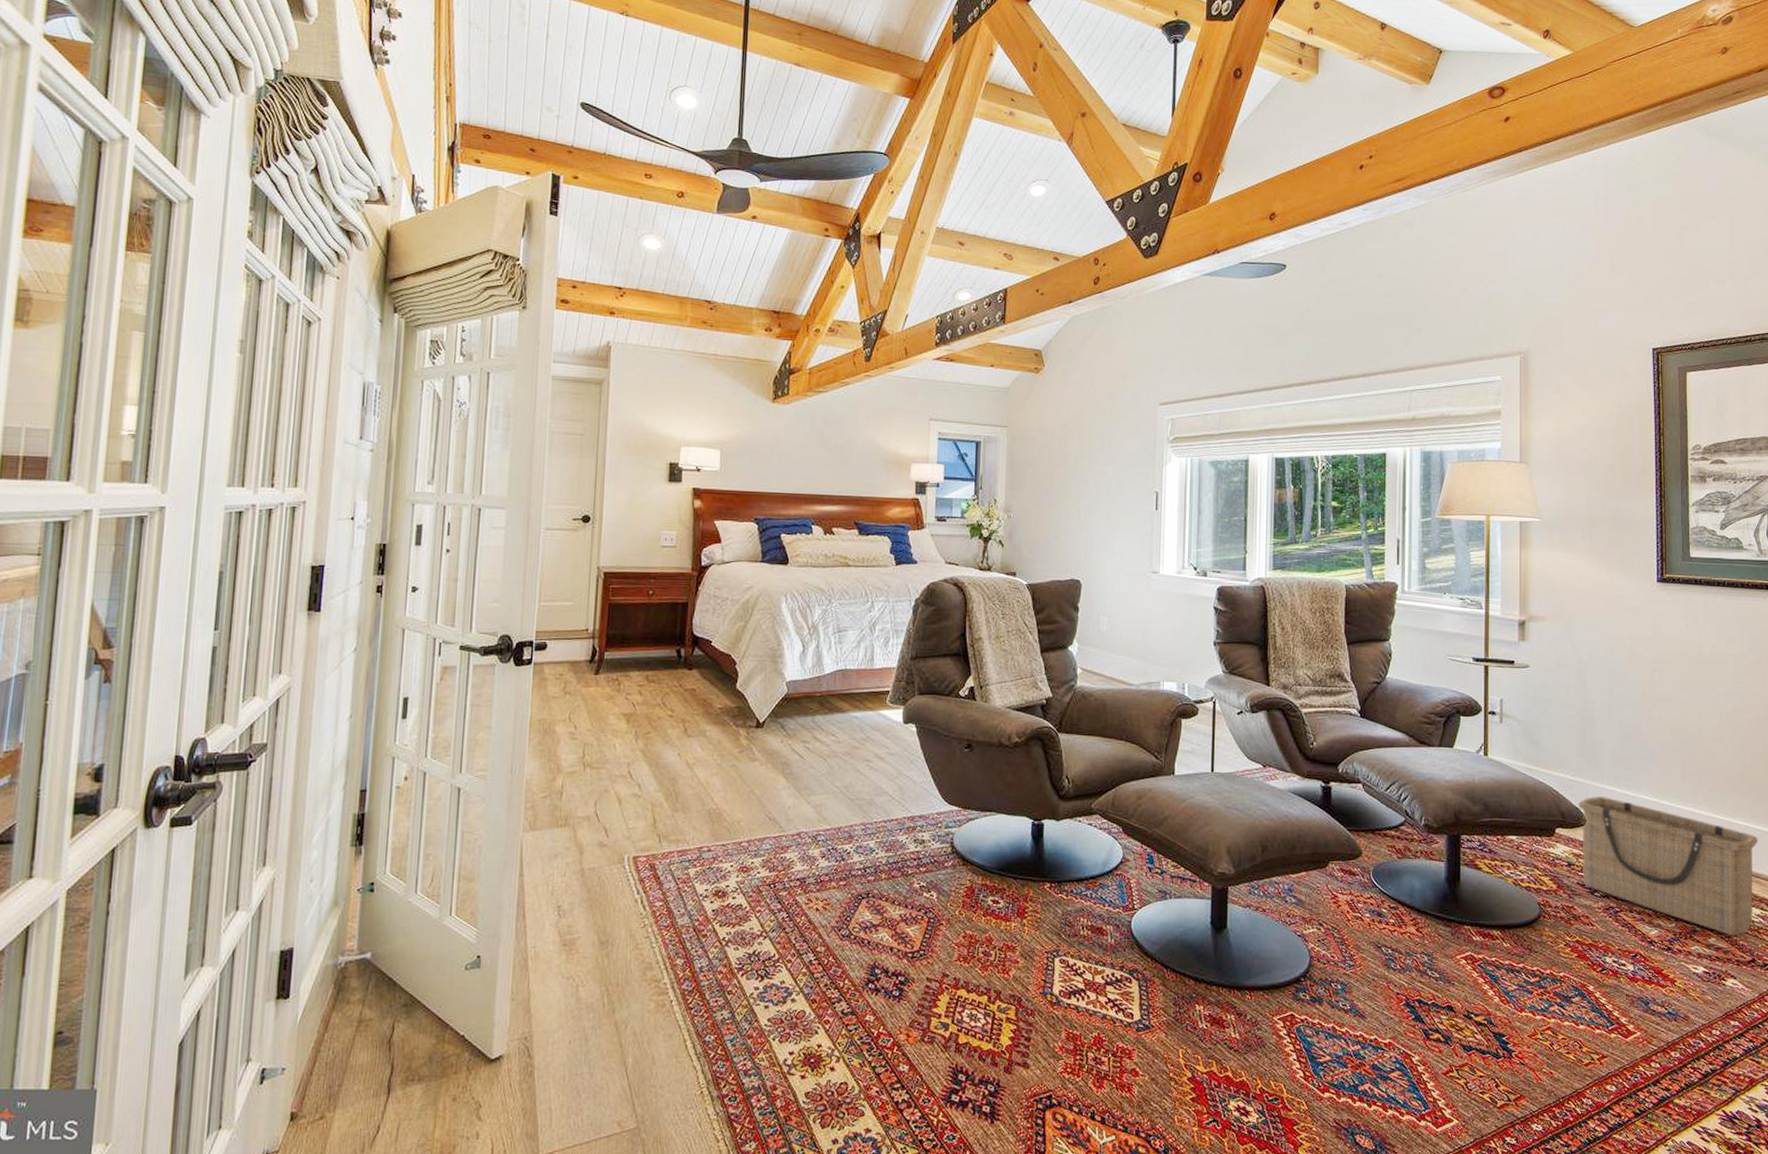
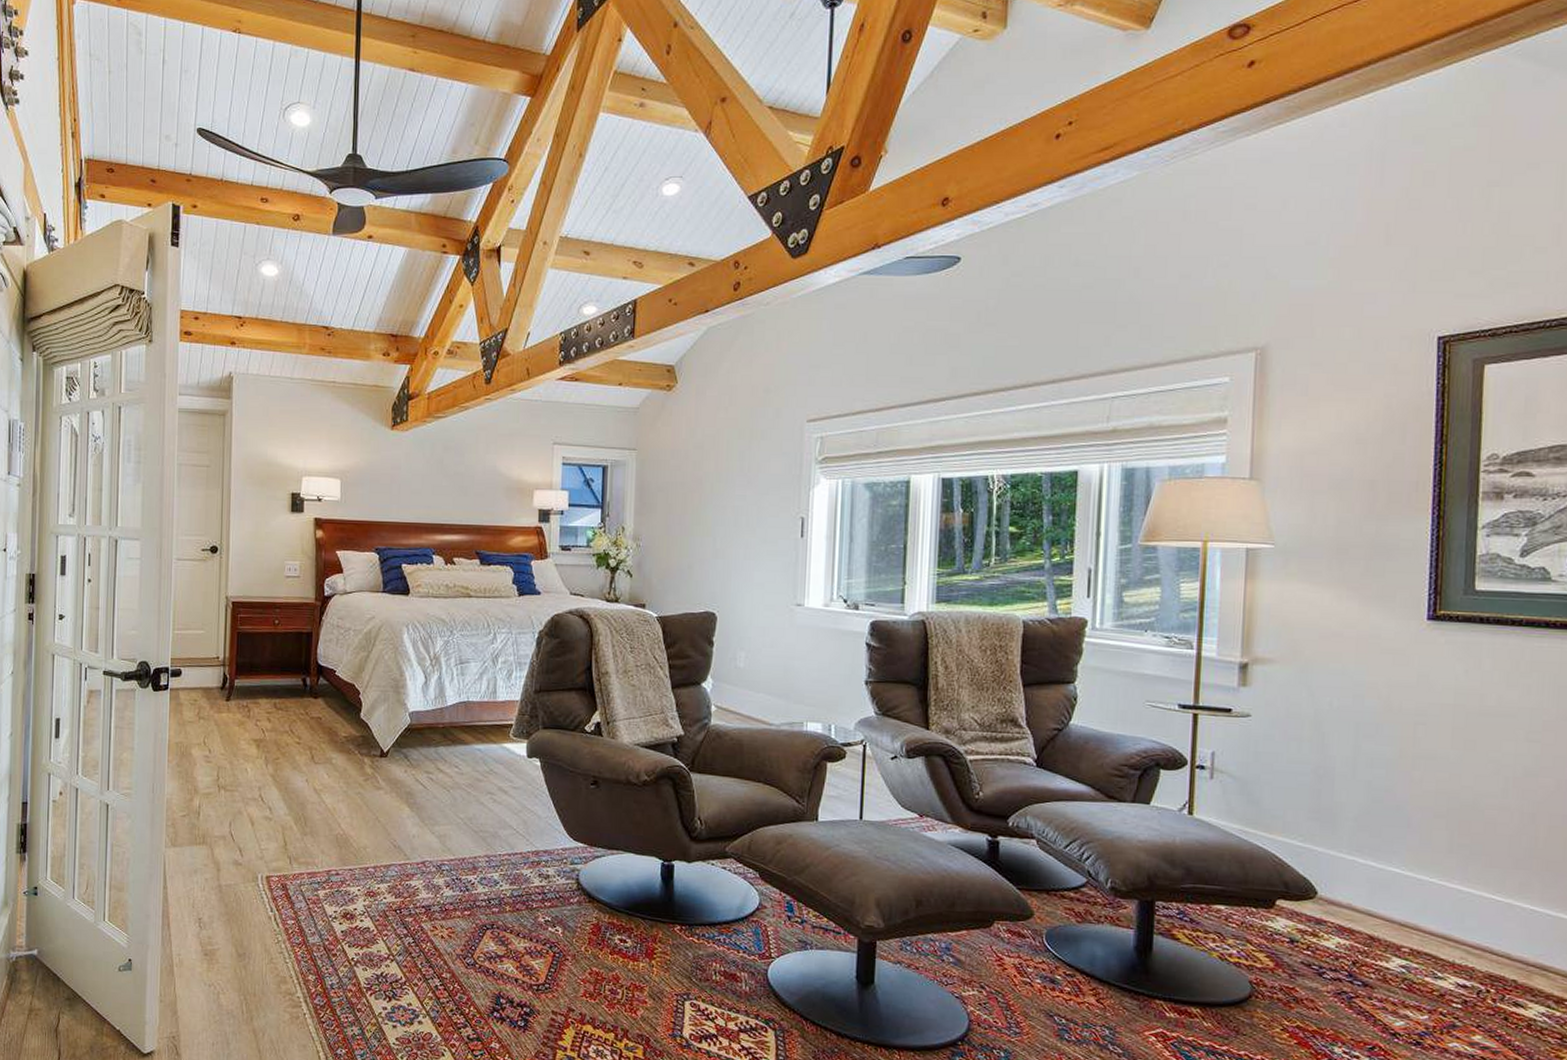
basket: present [1578,797,1758,935] -> none [1307,866,1548,1035]

